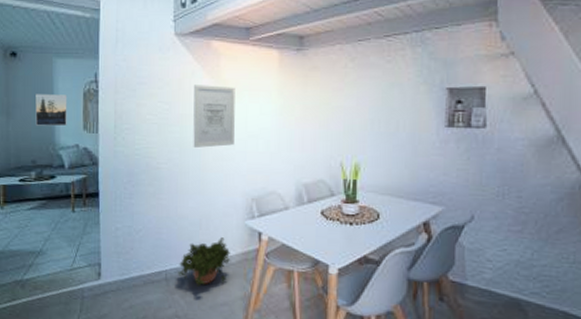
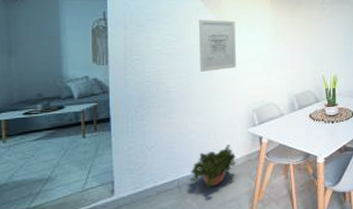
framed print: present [35,94,67,127] -> none [41,32,75,61]

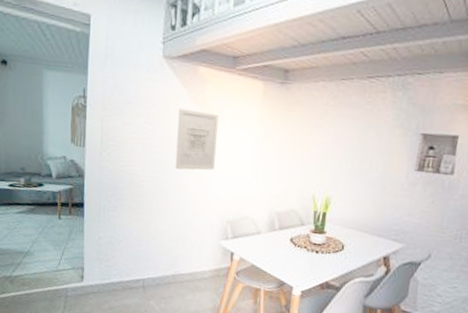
potted plant: present [189,145,237,189] -> none [154,254,204,296]

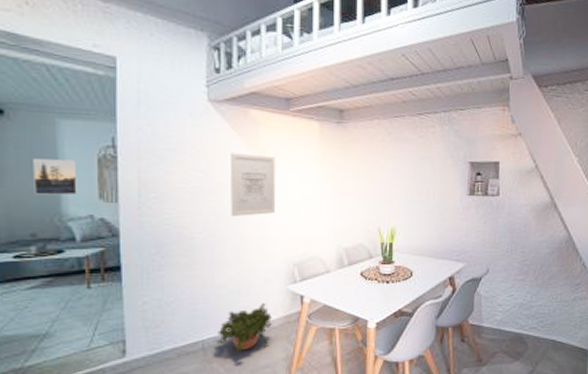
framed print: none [25,104,56,137] -> present [33,158,77,195]
potted plant: none [154,254,204,296] -> present [216,303,273,353]

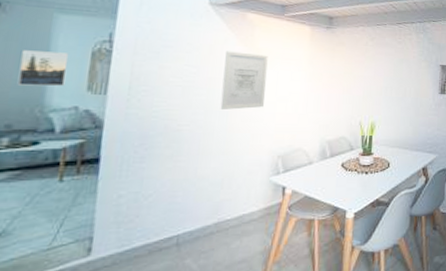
potted plant: present [216,303,273,353] -> none [192,195,253,247]

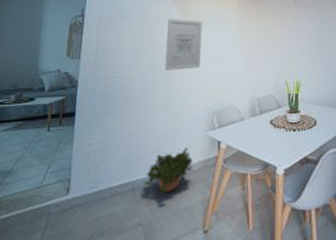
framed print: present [17,50,69,87] -> none [21,26,55,54]
potted plant: none [192,195,253,247] -> present [144,148,193,194]

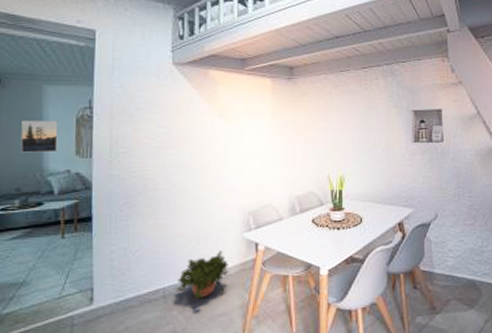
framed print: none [21,26,55,54] -> present [20,121,58,153]
wall art: present [164,19,202,70] -> none [191,110,232,168]

